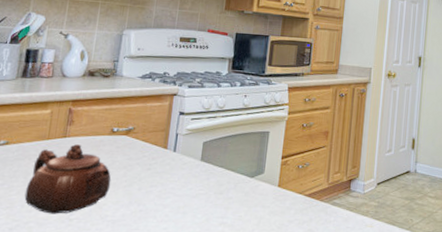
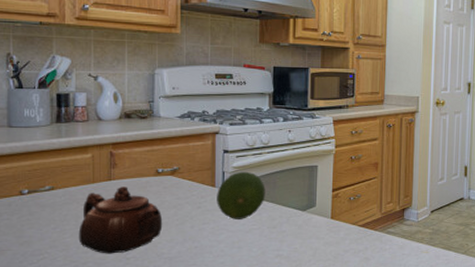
fruit: none [167,134,217,184] -> present [217,171,266,219]

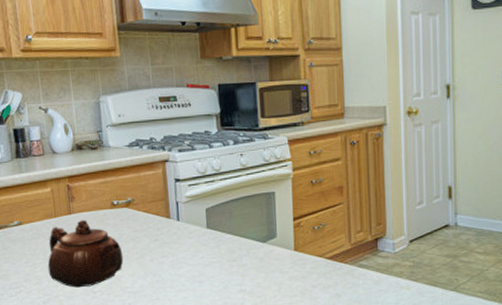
fruit: present [217,171,266,219] -> none [172,201,222,252]

